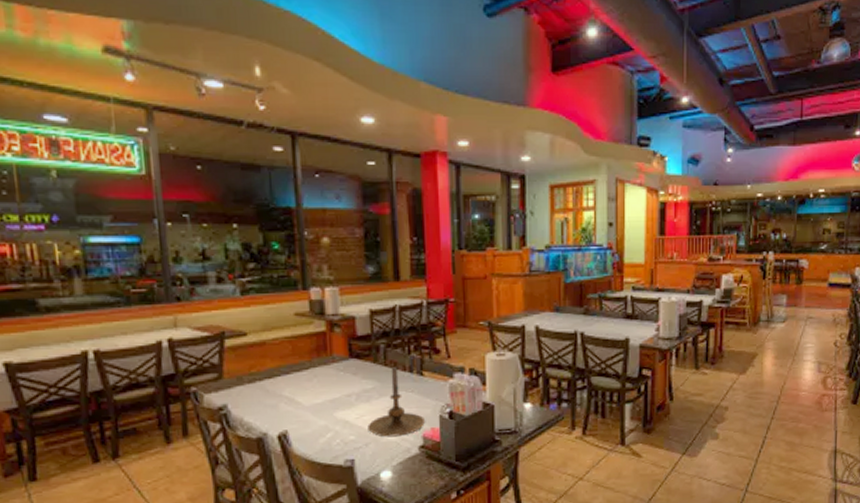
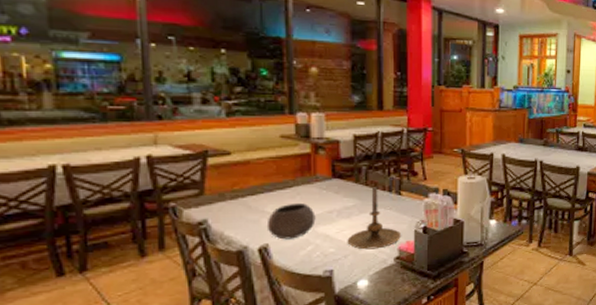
bowl: none [285,385,334,426] -> present [266,202,316,240]

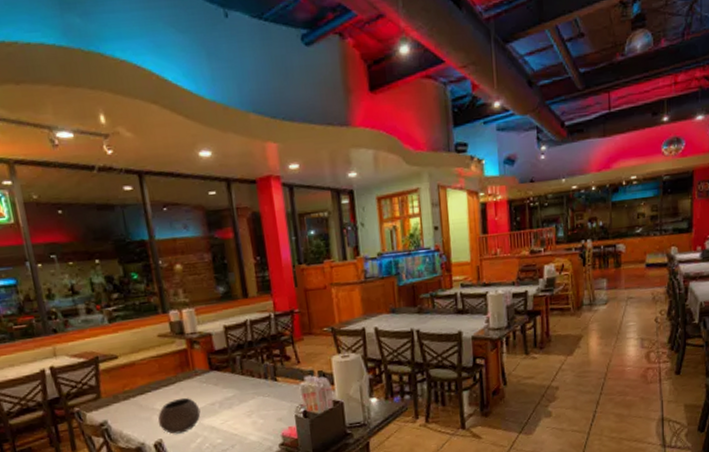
candle holder: present [347,187,401,250] -> none [232,375,283,439]

